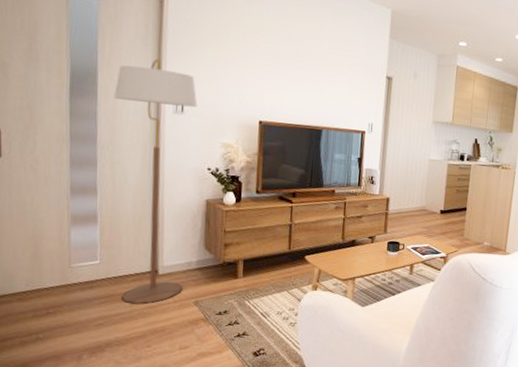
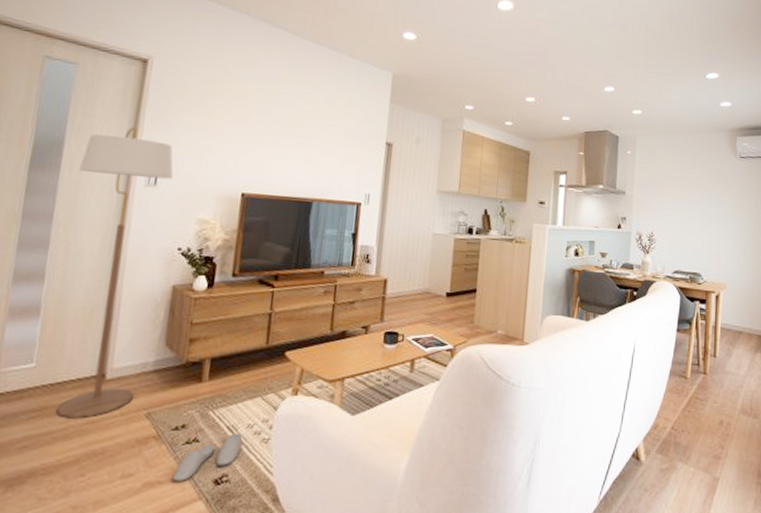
slippers: none [220,318,274,354] -> present [172,433,243,483]

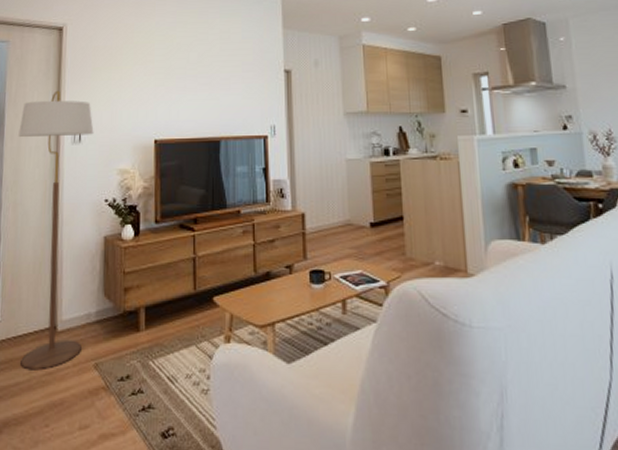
slippers: present [172,433,243,483] -> none [123,383,183,435]

